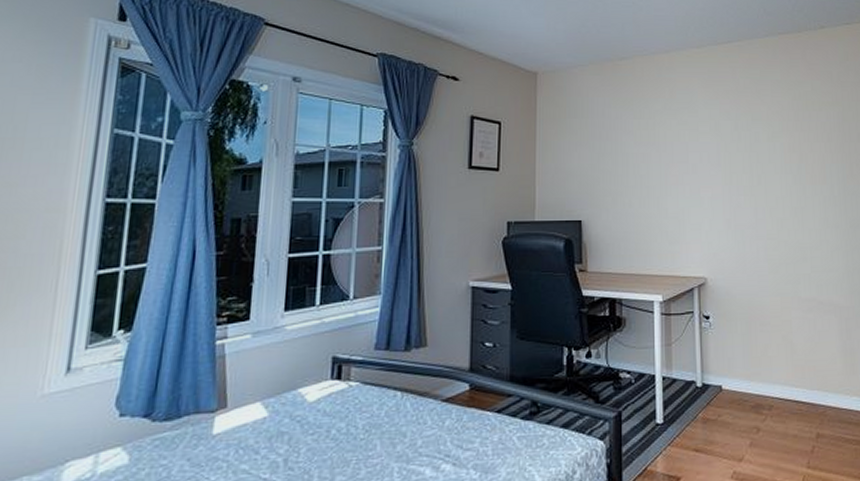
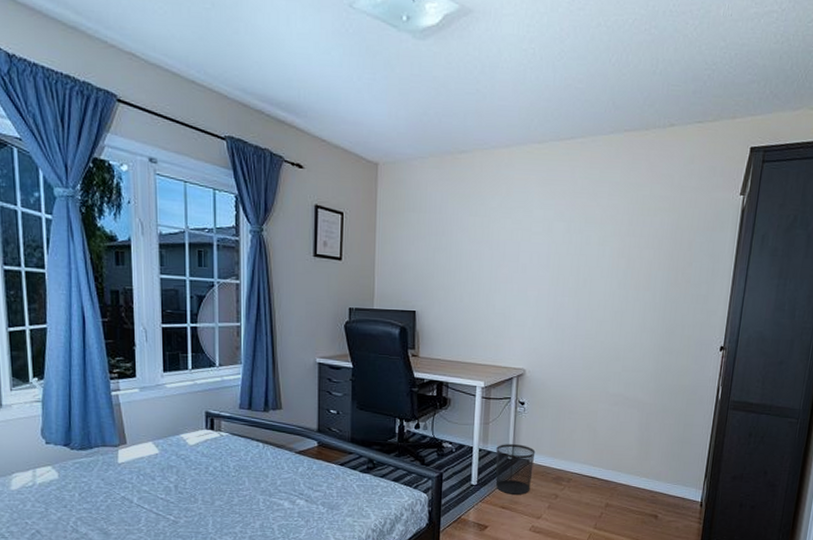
waste bin: none [682,367,728,432] -> present [495,444,536,495]

